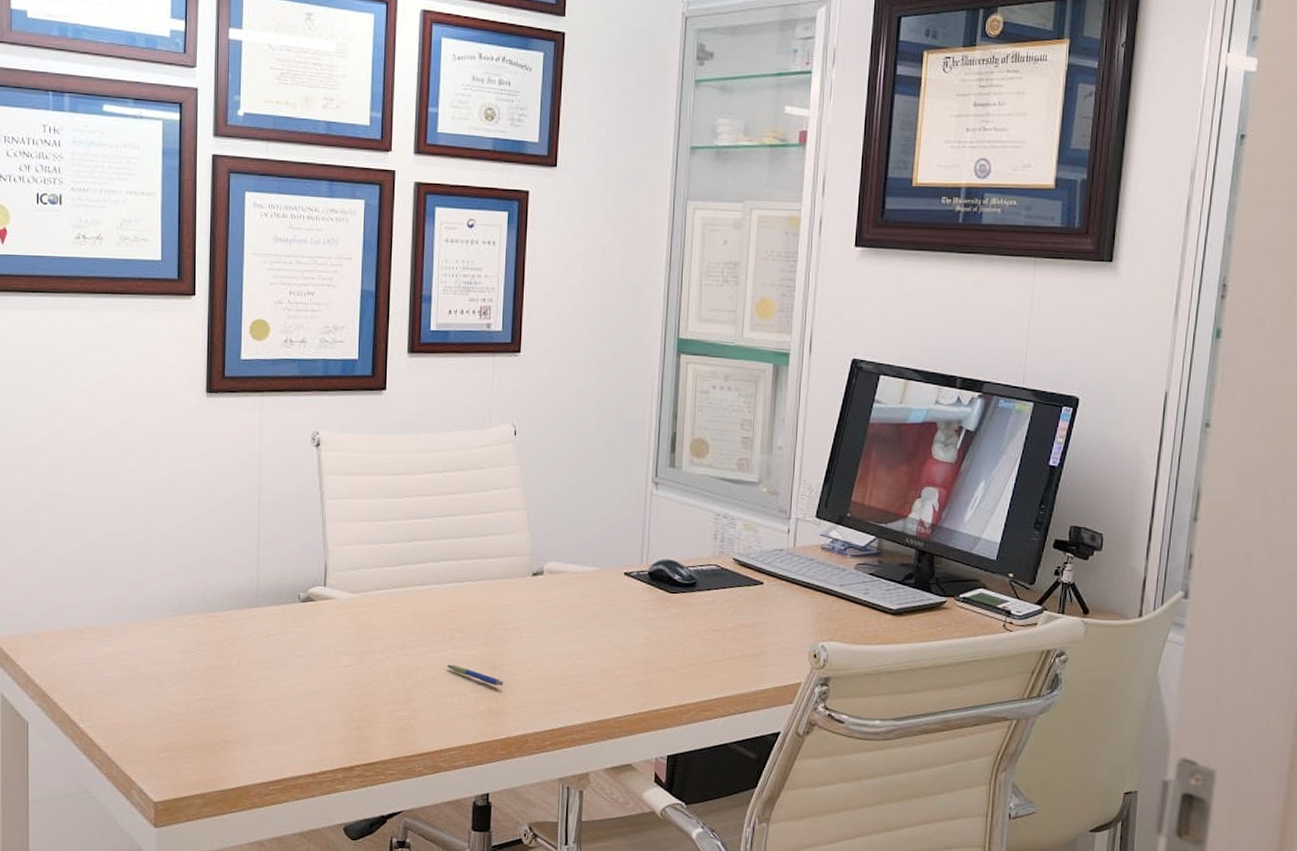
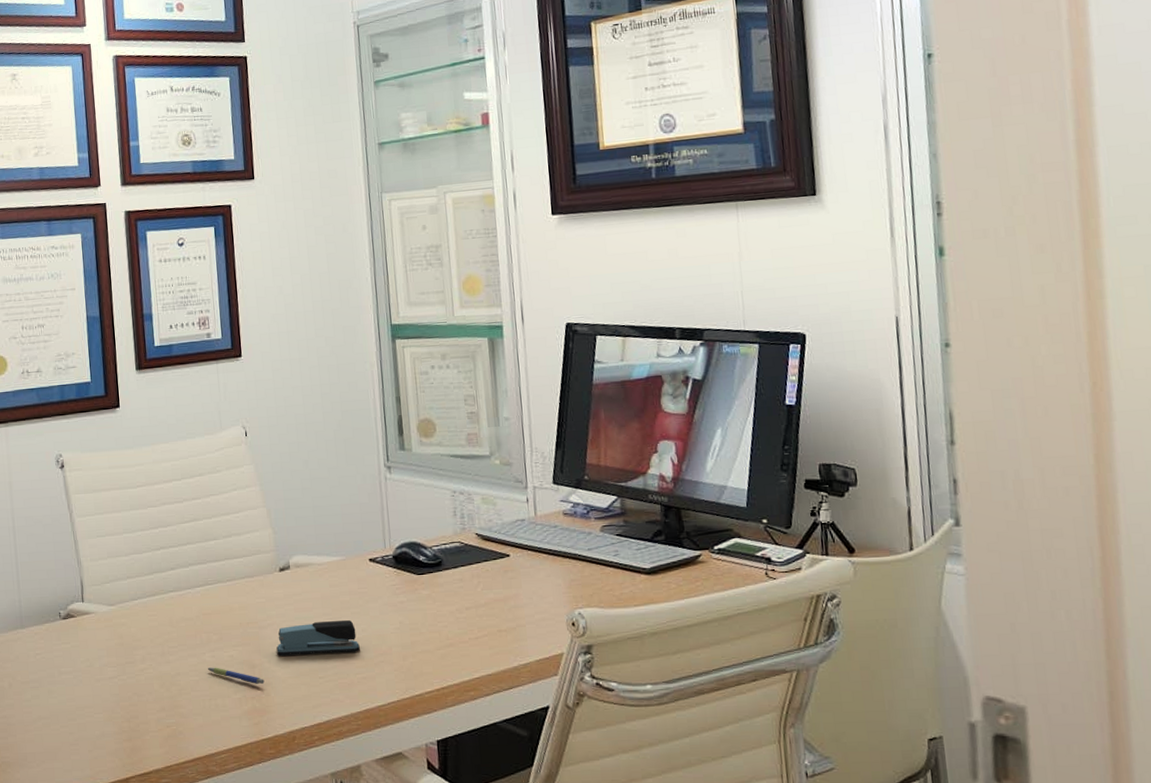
stapler: none [520,630,604,663] -> present [276,620,360,656]

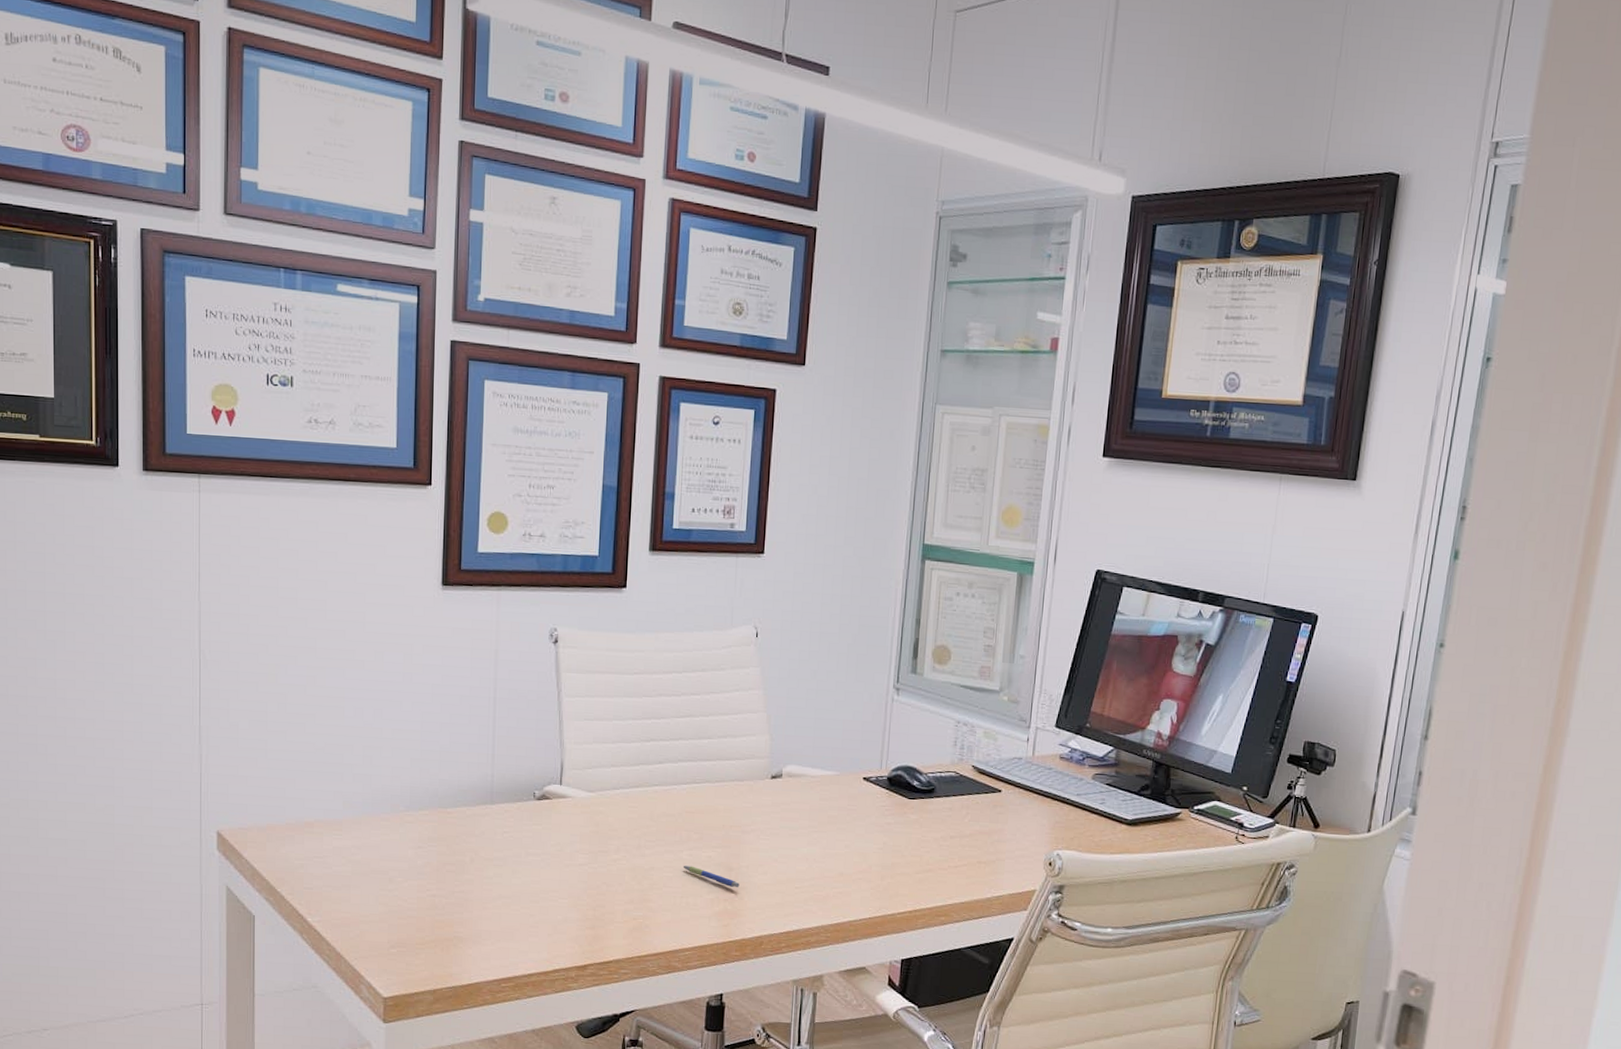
stapler: present [276,620,360,656] -> none [756,833,841,867]

